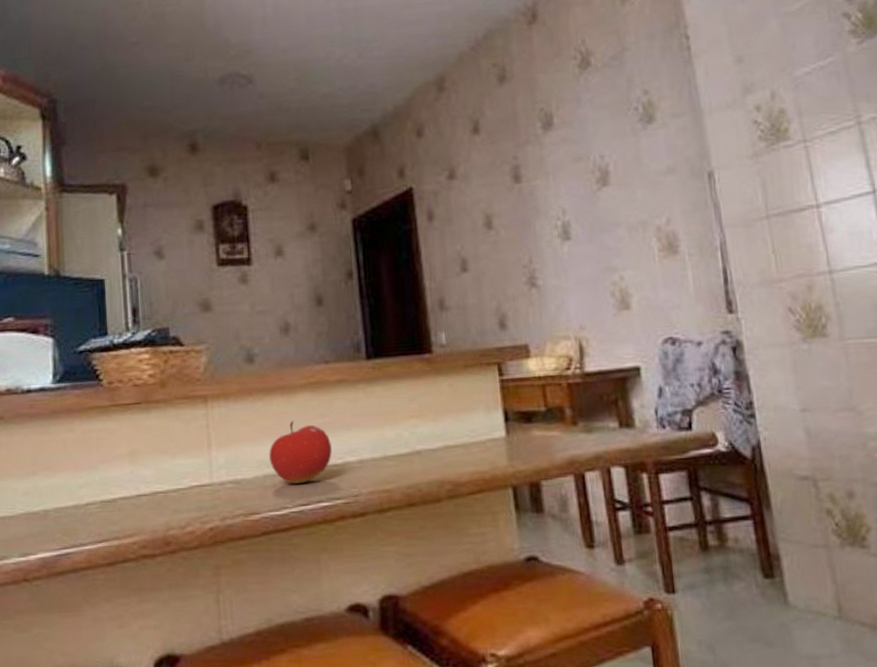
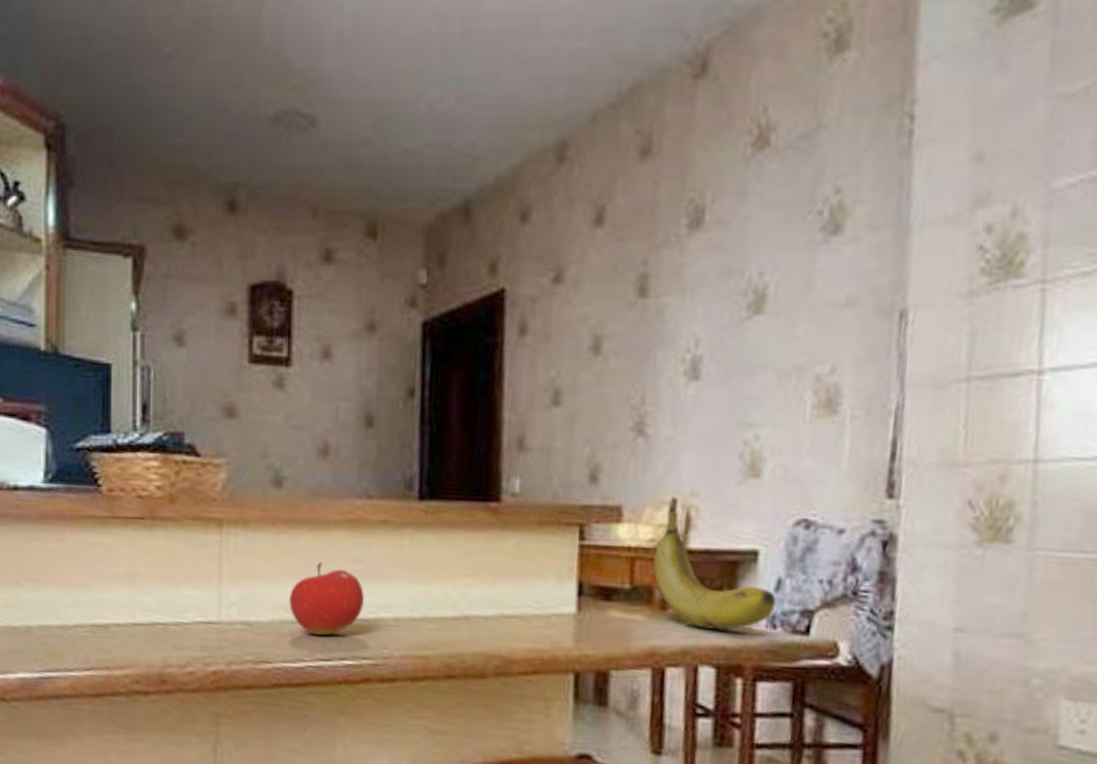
banana: none [559,332,662,436] -> present [653,497,777,630]

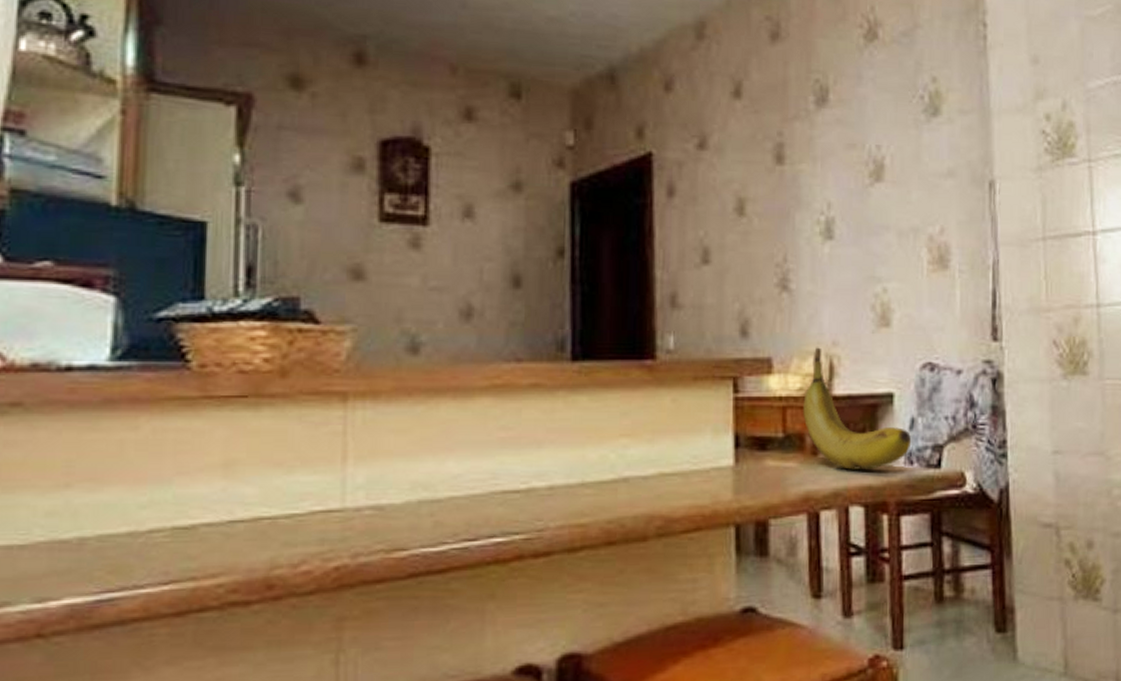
fruit: present [289,562,364,636] -> none [428,432,514,513]

